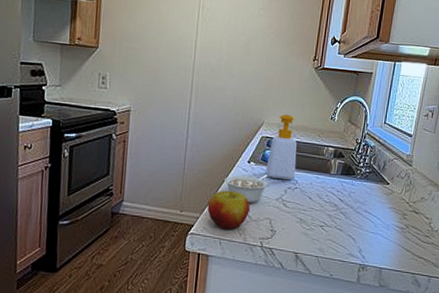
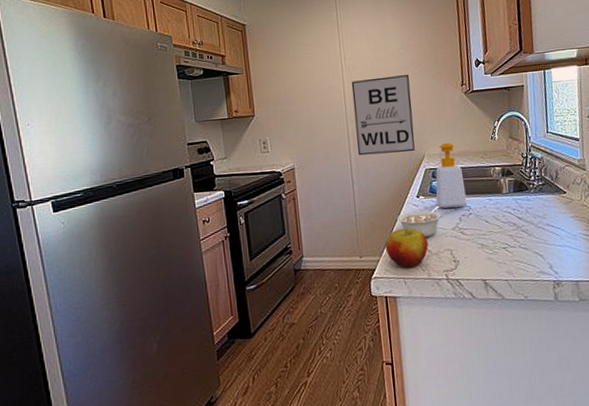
wall art: none [199,33,264,117] -> present [351,75,415,156]

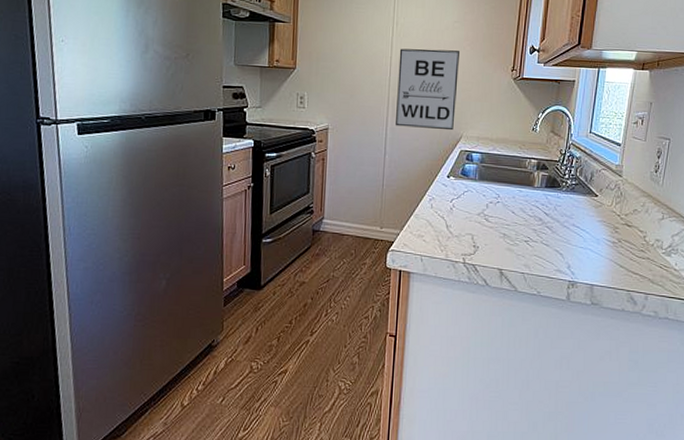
apple: present [385,228,428,268] -> none [407,206,451,246]
legume: present [397,205,442,237] -> none [424,188,470,218]
soap bottle: present [436,142,468,209] -> none [466,126,498,195]

